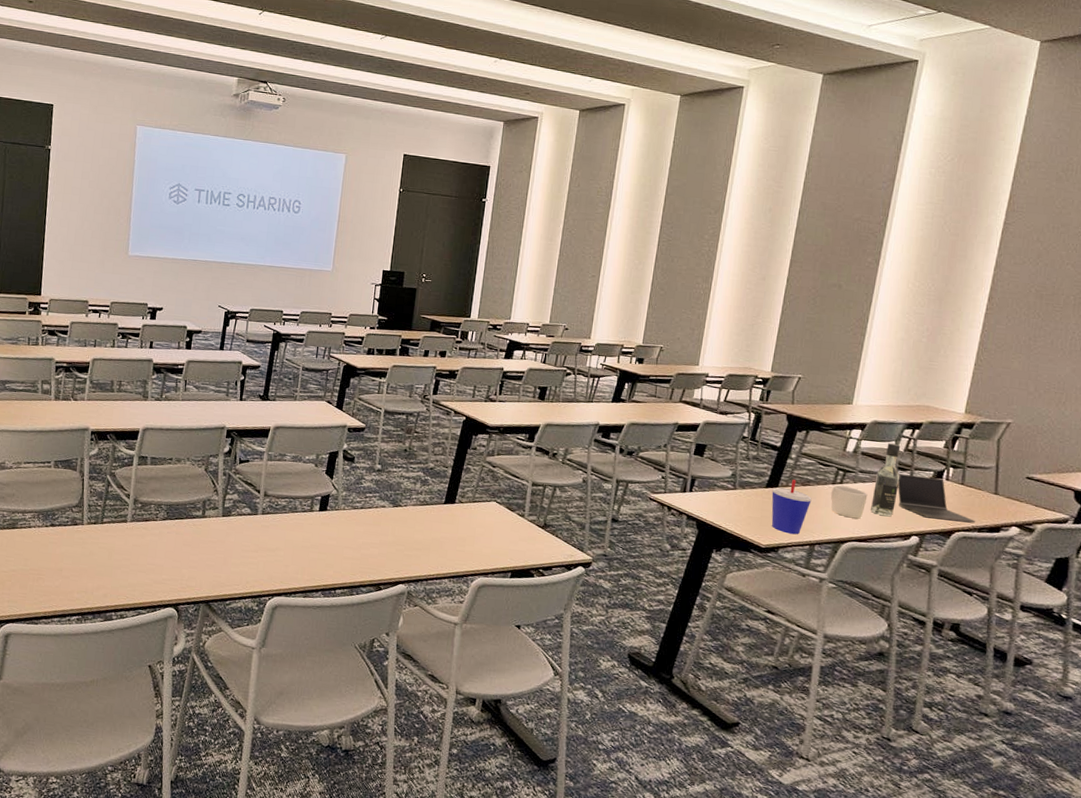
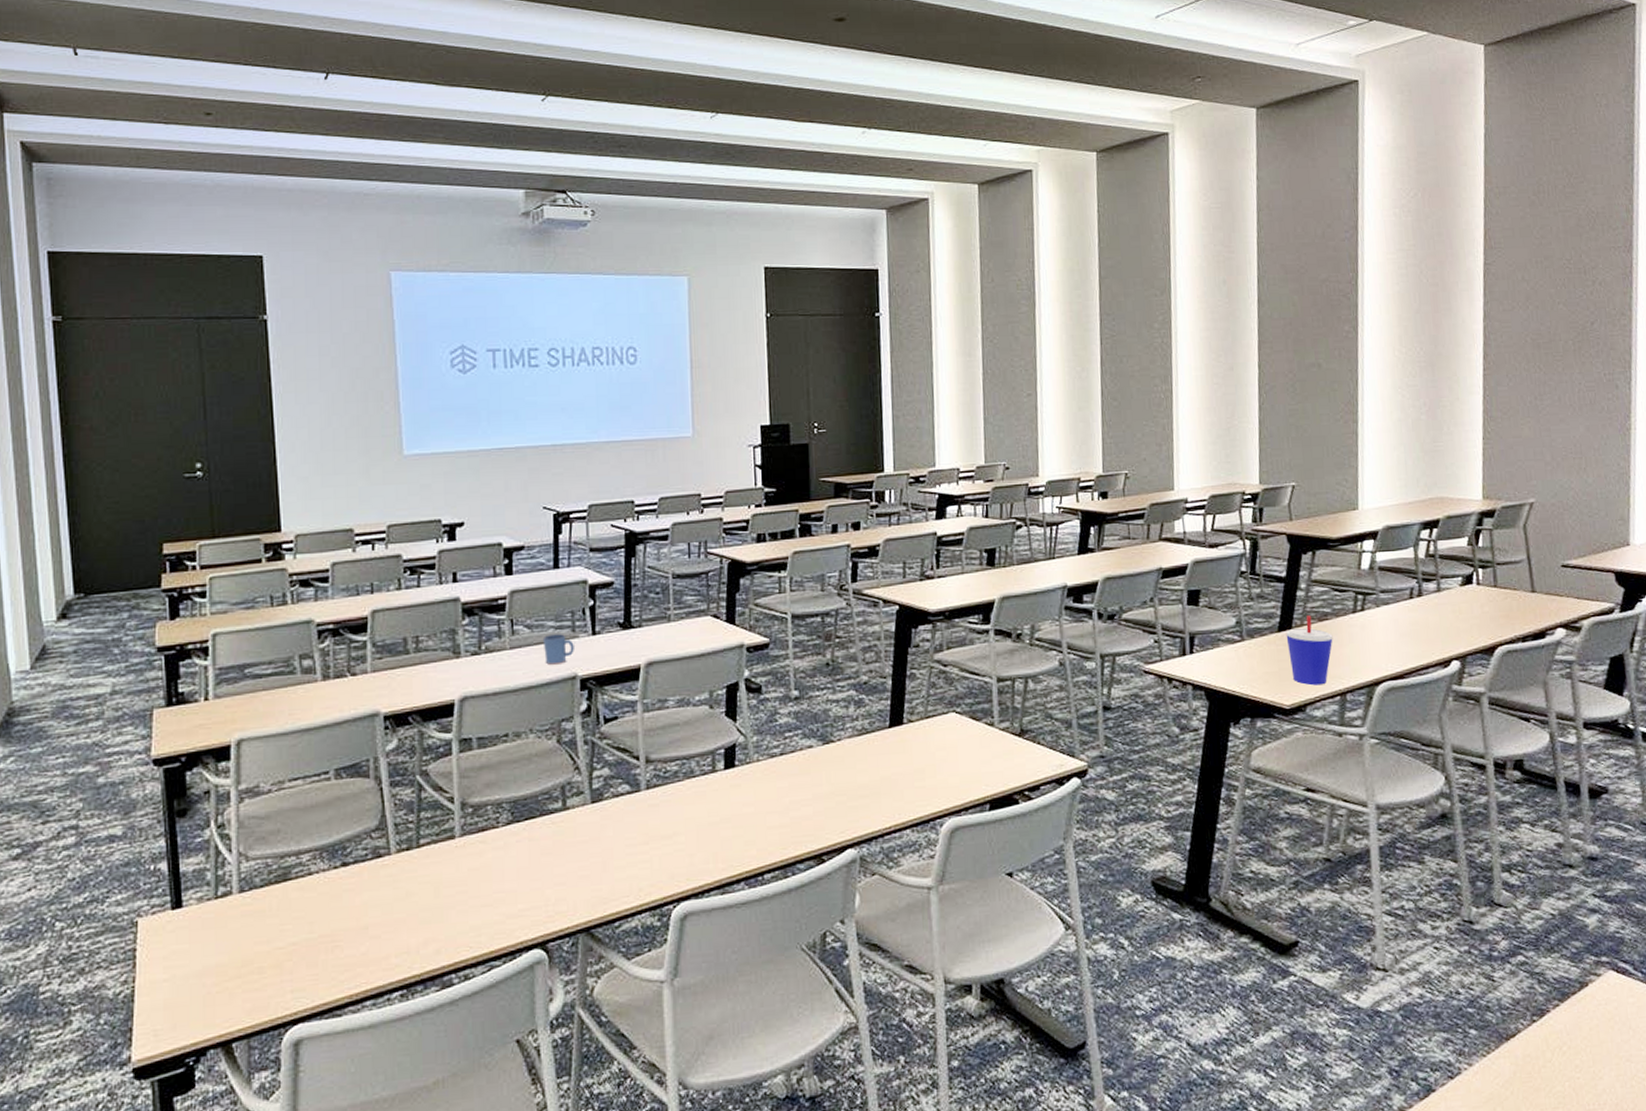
mug: none [205,395,226,417] -> present [542,634,574,665]
mug: present [830,485,868,519] -> none [1352,612,1395,652]
bottle: present [870,443,901,517] -> none [1399,550,1427,643]
laptop computer: present [897,474,975,523] -> none [1424,584,1517,636]

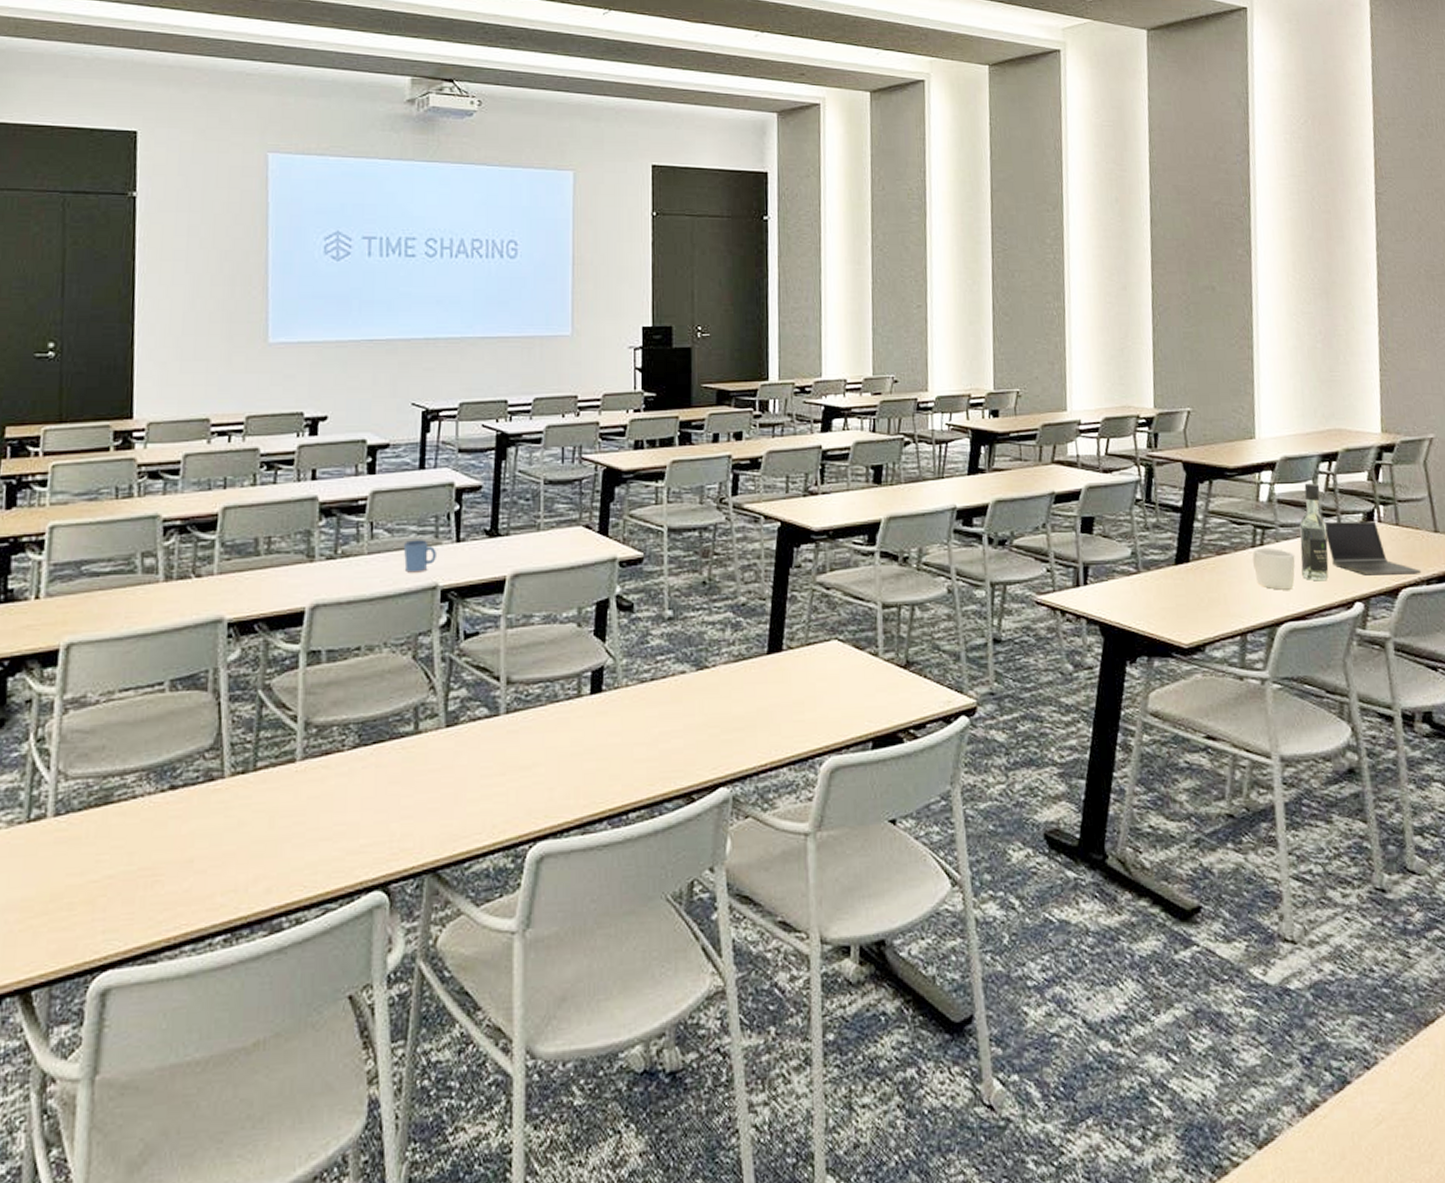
beverage cup: present [1286,615,1333,686] -> none [1183,549,1232,624]
mug: none [1352,612,1395,652] -> present [1252,547,1295,590]
bottle: none [1399,550,1427,643] -> present [1299,483,1329,581]
laptop computer: none [1424,584,1517,636] -> present [1324,521,1421,576]

